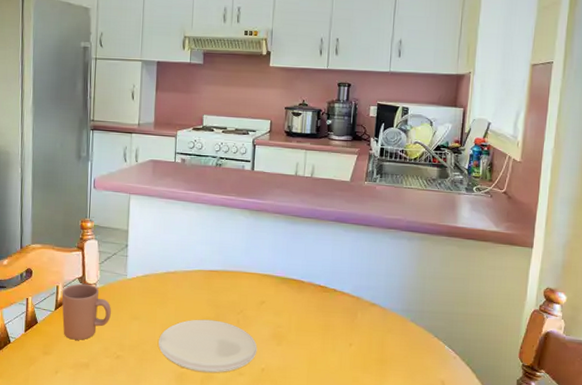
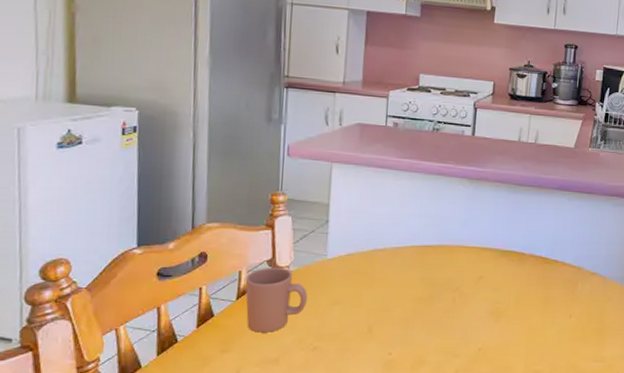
plate: present [158,319,258,374] -> none [363,300,474,358]

